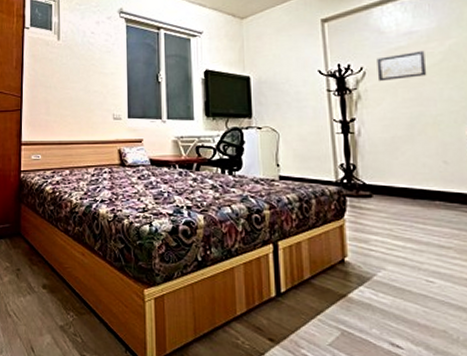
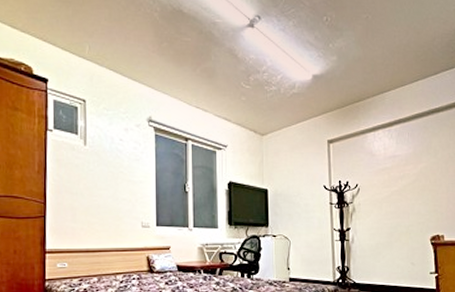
wall art: present [377,50,427,82] -> none [368,172,404,197]

